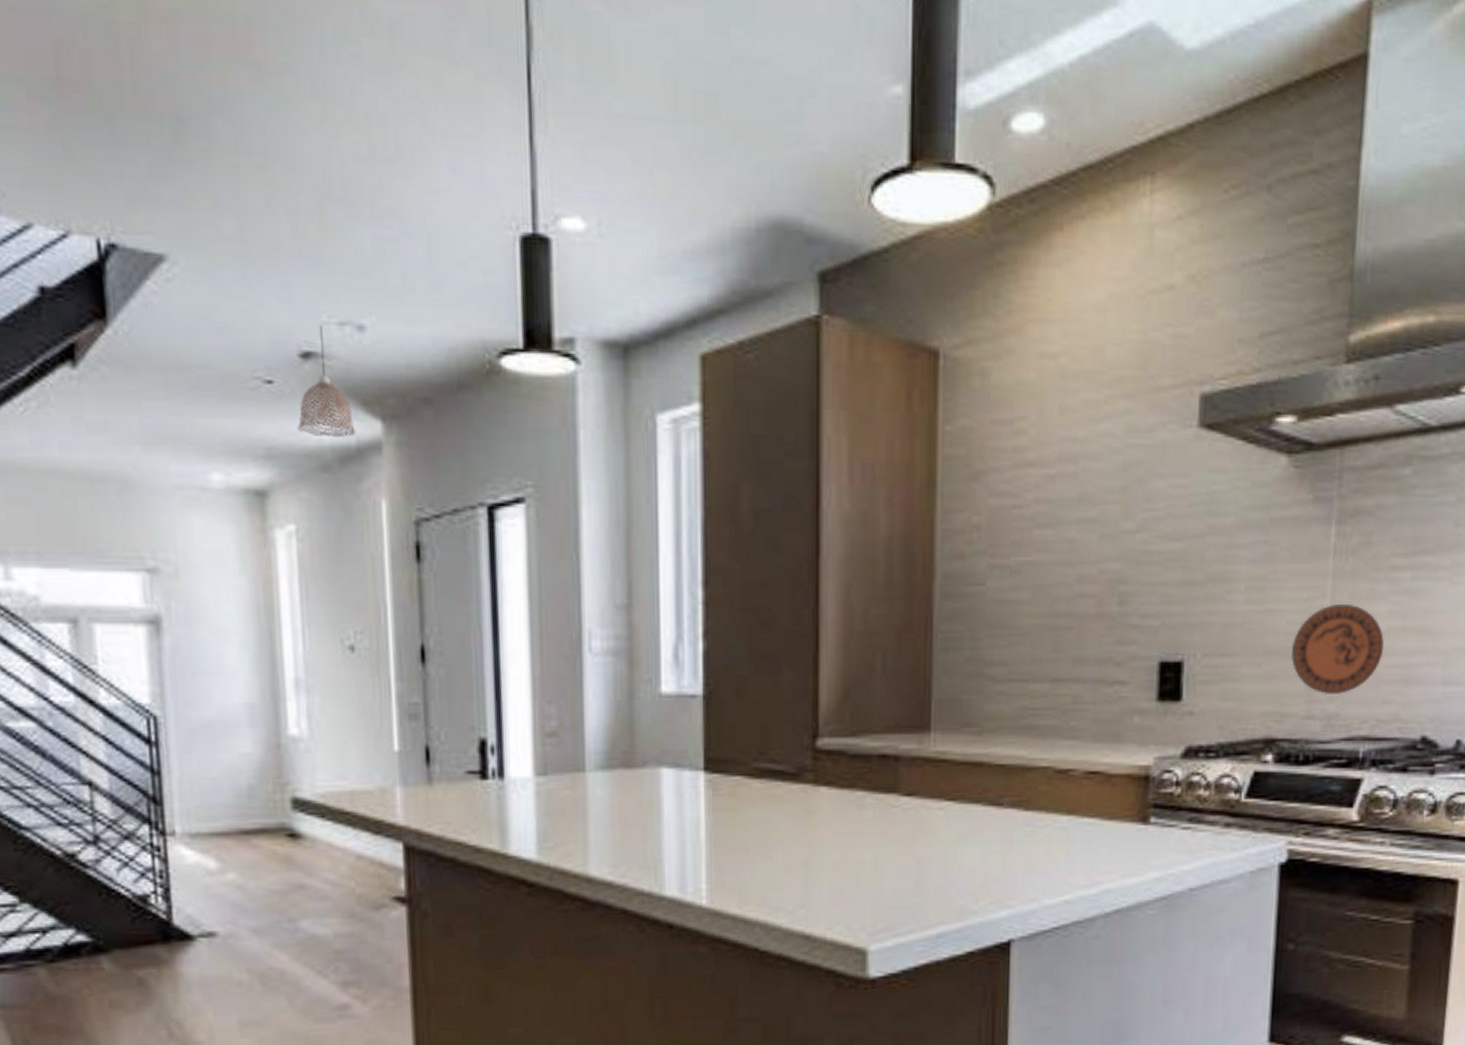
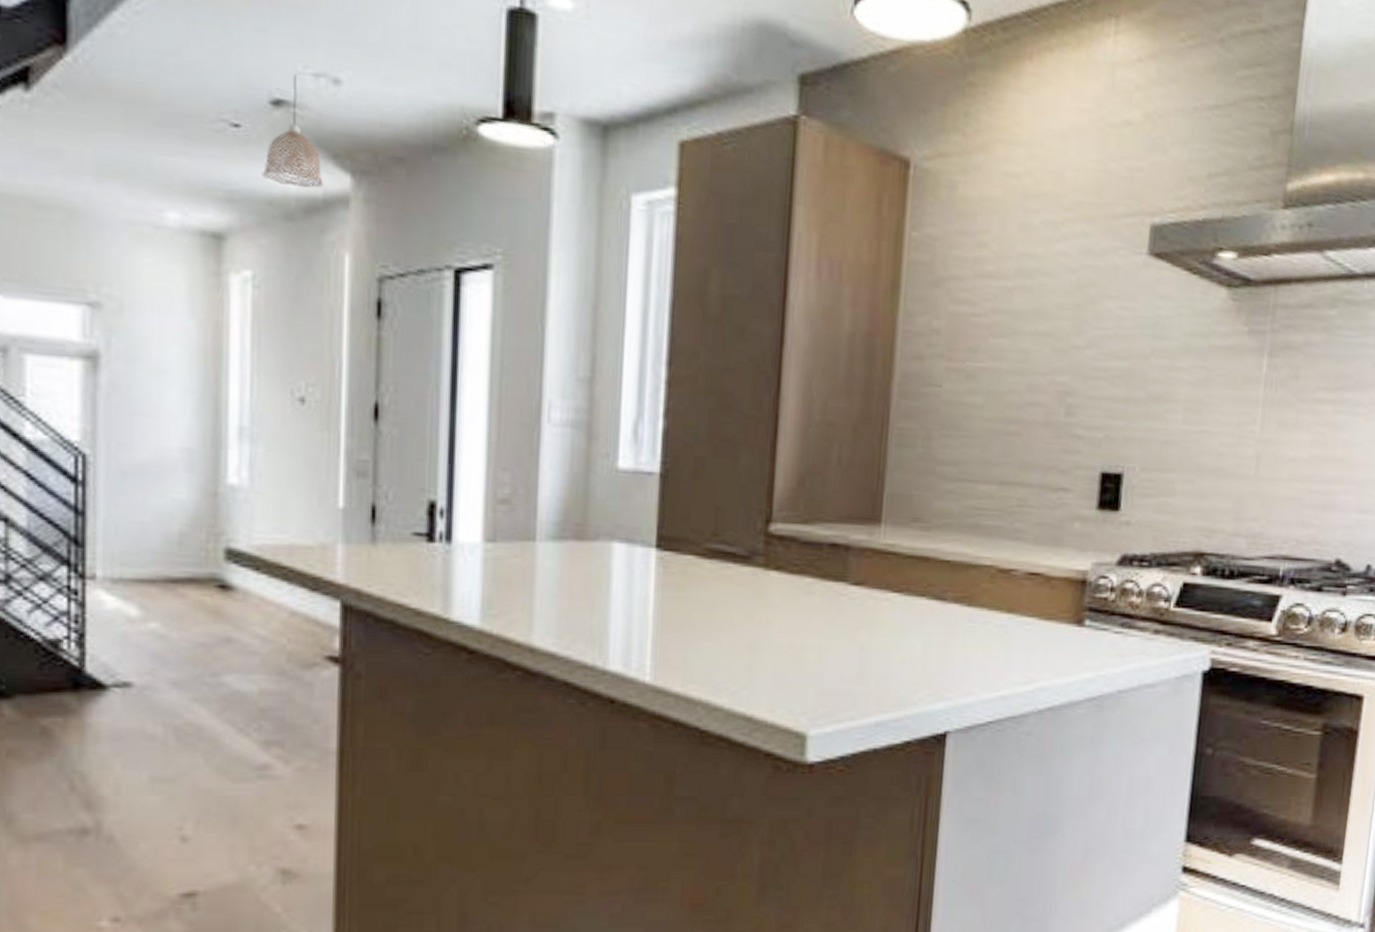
decorative plate: present [1290,603,1385,695] -> none [1221,430,1307,516]

